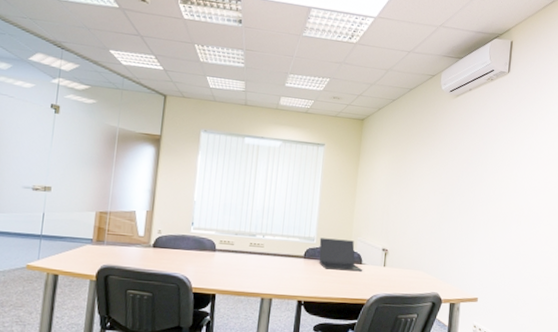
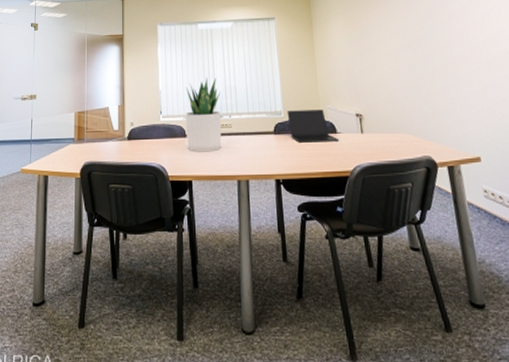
planter: none [215,194,258,269] -> present [185,77,222,152]

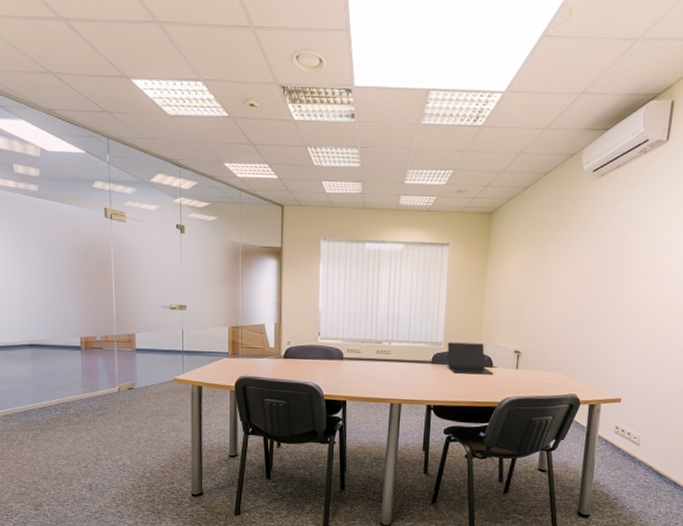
planter: present [185,77,222,152] -> none [343,302,383,376]

